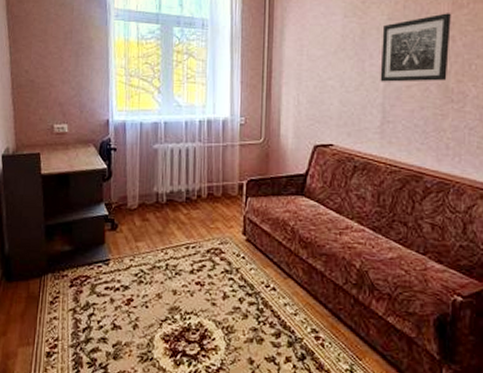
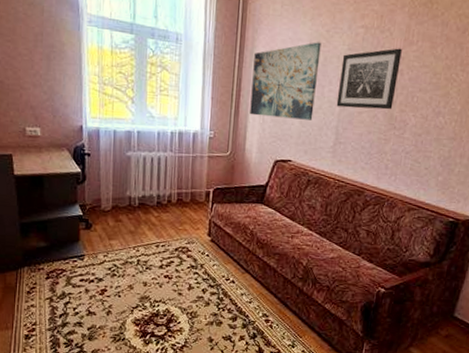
wall art: none [283,15,357,99] -> present [250,42,322,120]

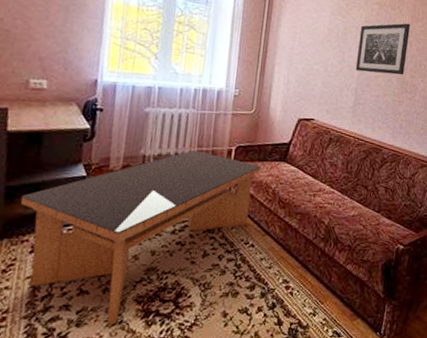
coffee table: none [33,192,238,341] -> present [20,150,261,325]
wall art: present [250,42,322,120] -> none [275,13,342,82]

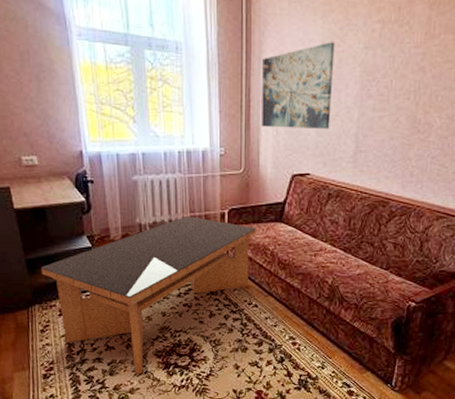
wall art: none [275,13,342,82] -> present [262,42,335,129]
wall art: present [355,23,410,76] -> none [354,43,423,113]

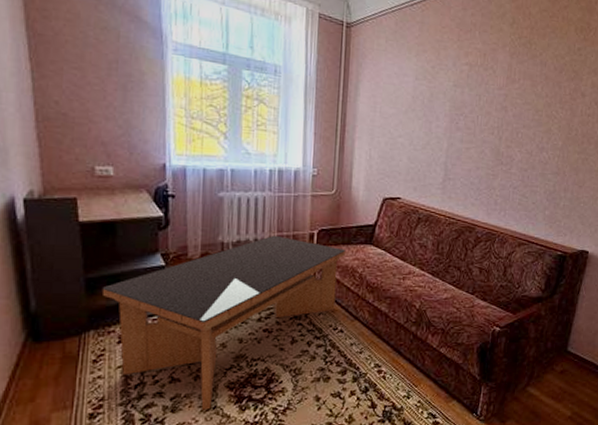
wall art: present [262,42,335,129] -> none [355,77,427,157]

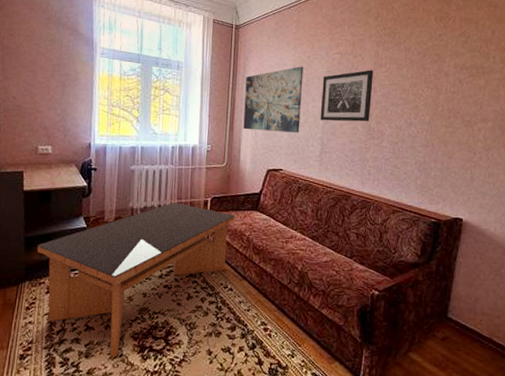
wall art: none [355,77,427,157] -> present [243,66,304,133]
wall art: none [444,85,505,146] -> present [320,70,373,122]

